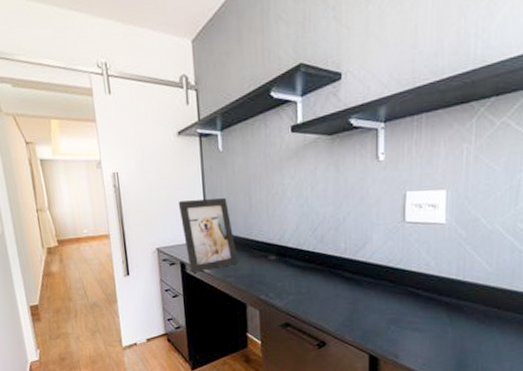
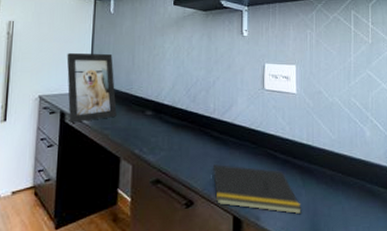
notepad: none [345,305,448,352] -> present [212,165,303,215]

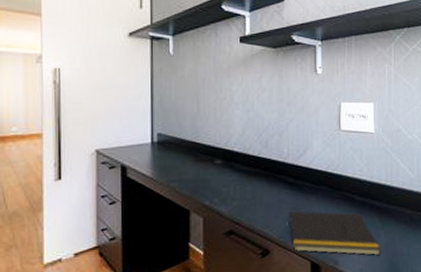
picture frame: present [66,53,117,123] -> none [123,101,183,177]

